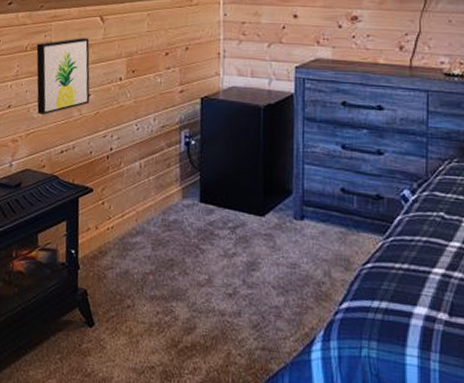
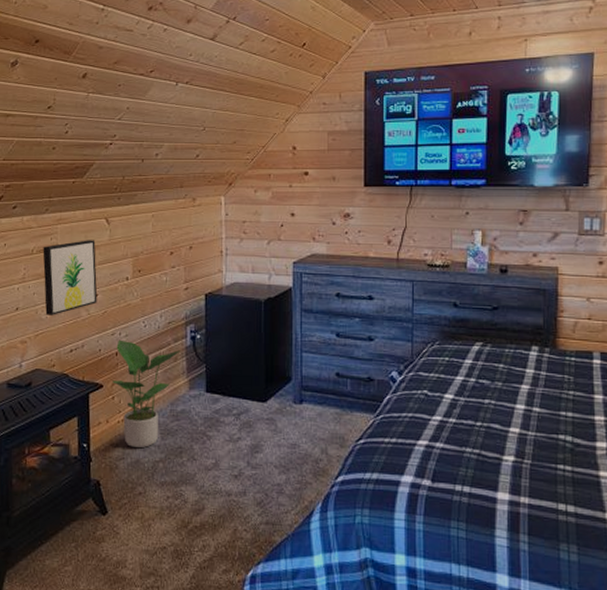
potted plant: none [103,142,174,258] -> present [113,339,181,447]

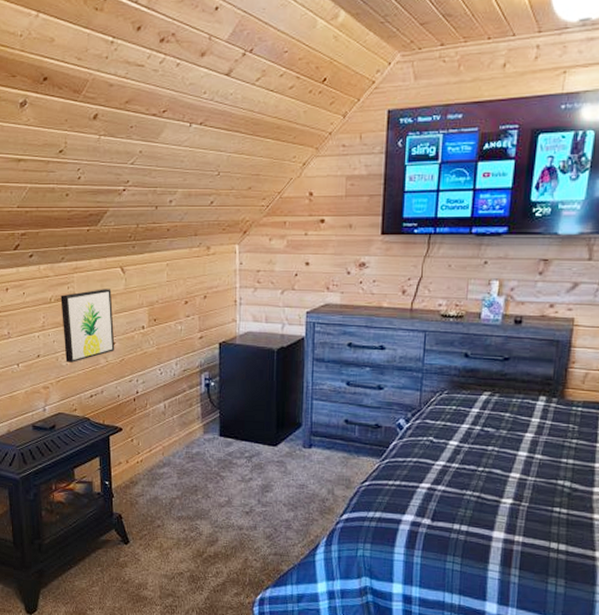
potted plant: present [113,339,181,447] -> none [131,386,196,486]

